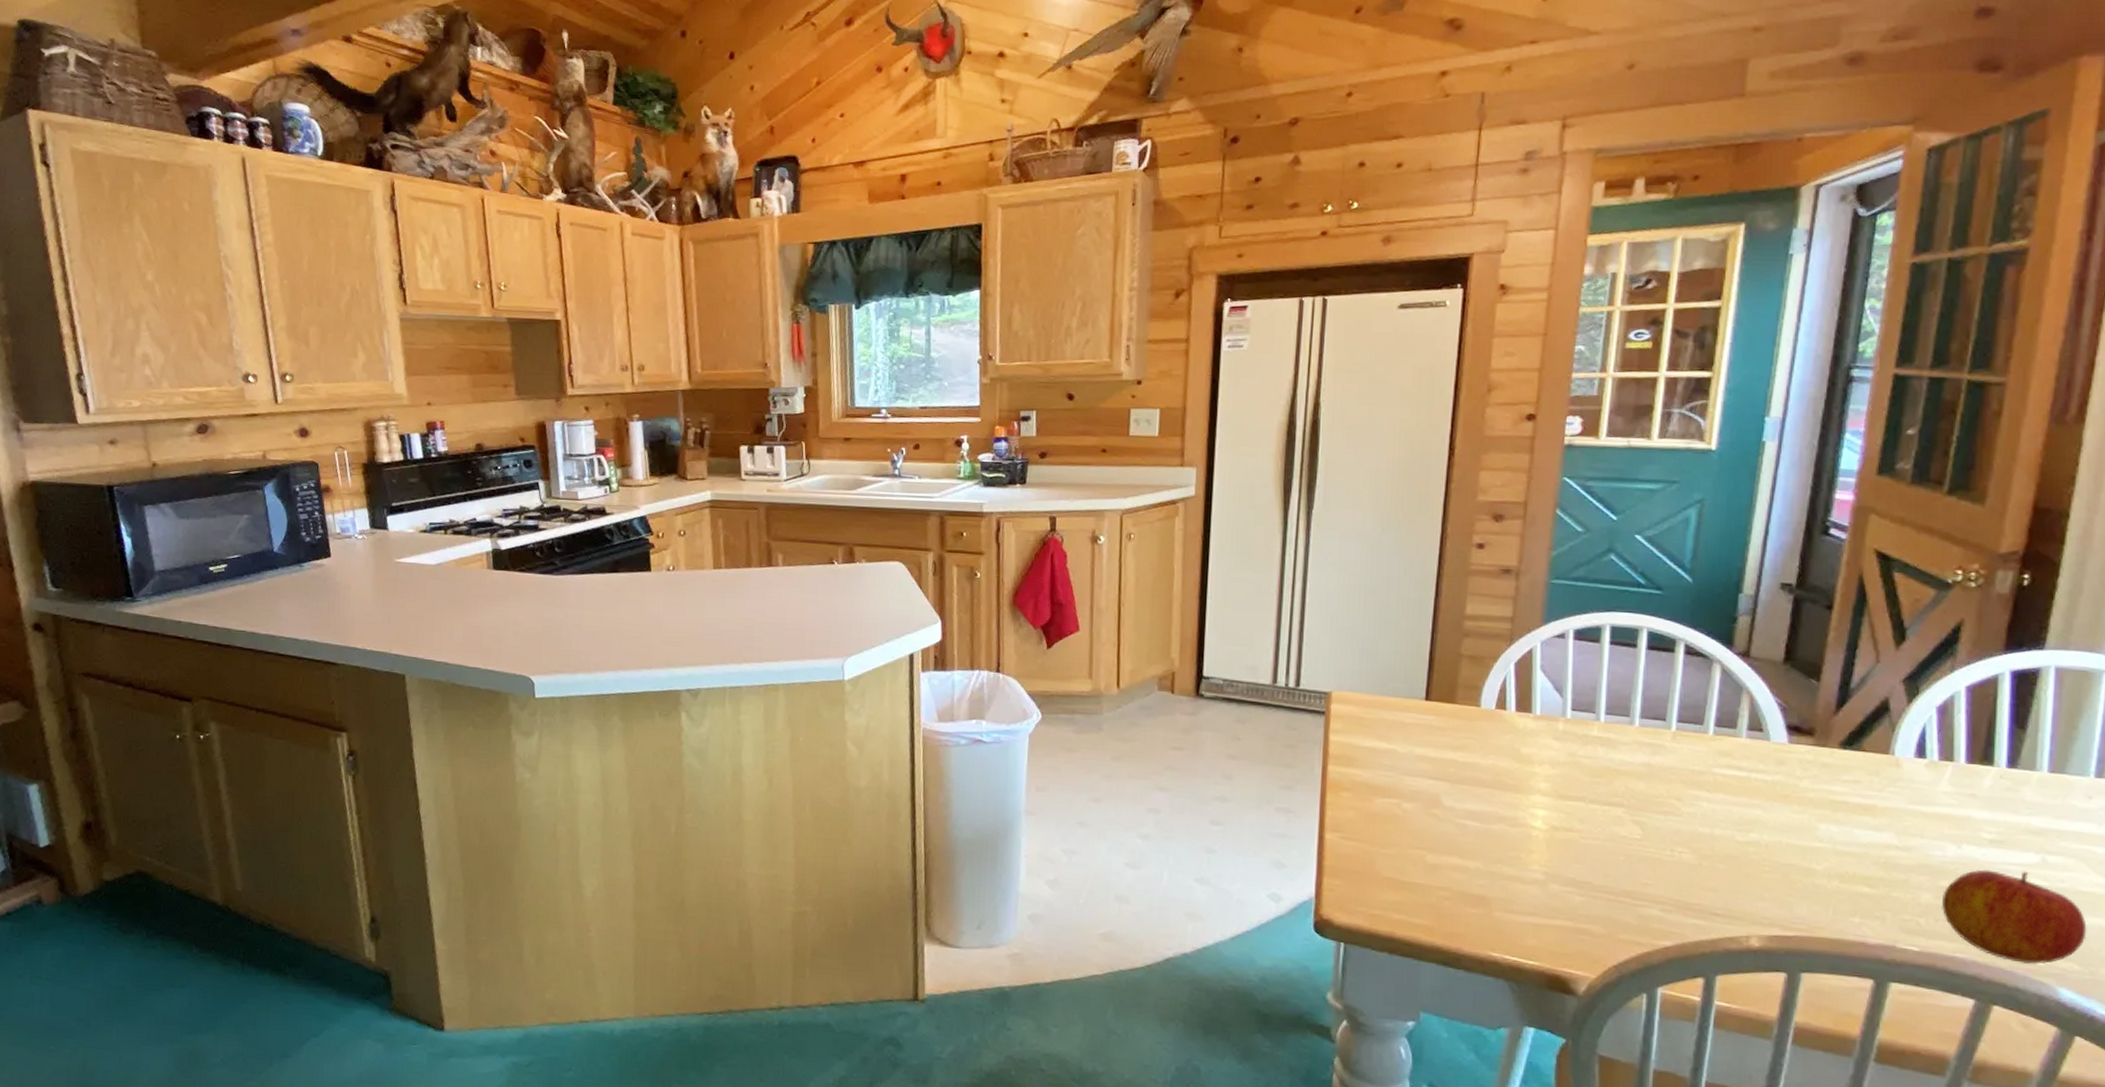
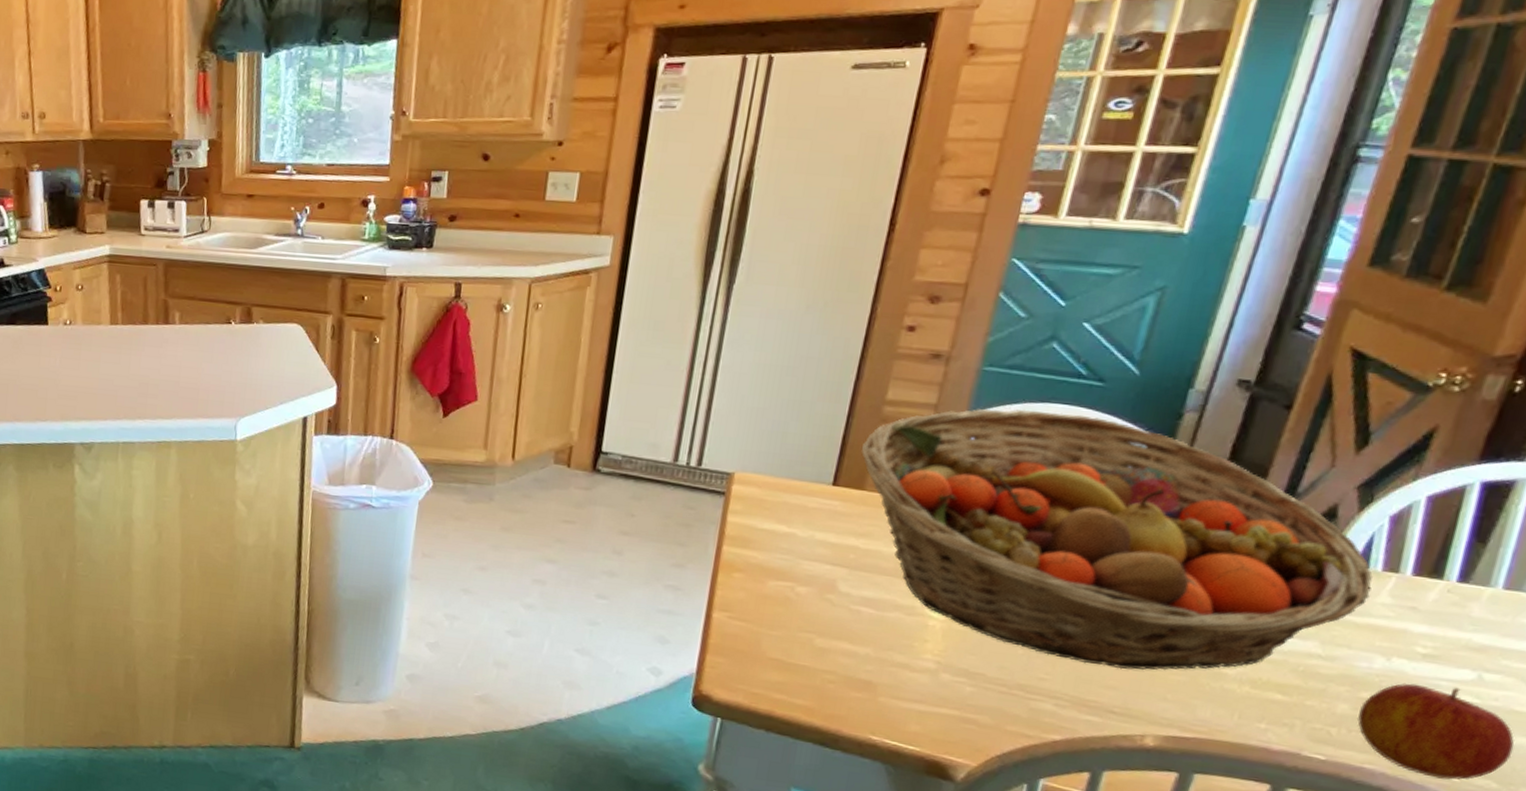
fruit basket: none [1448,619,1932,871] -> present [861,409,1373,671]

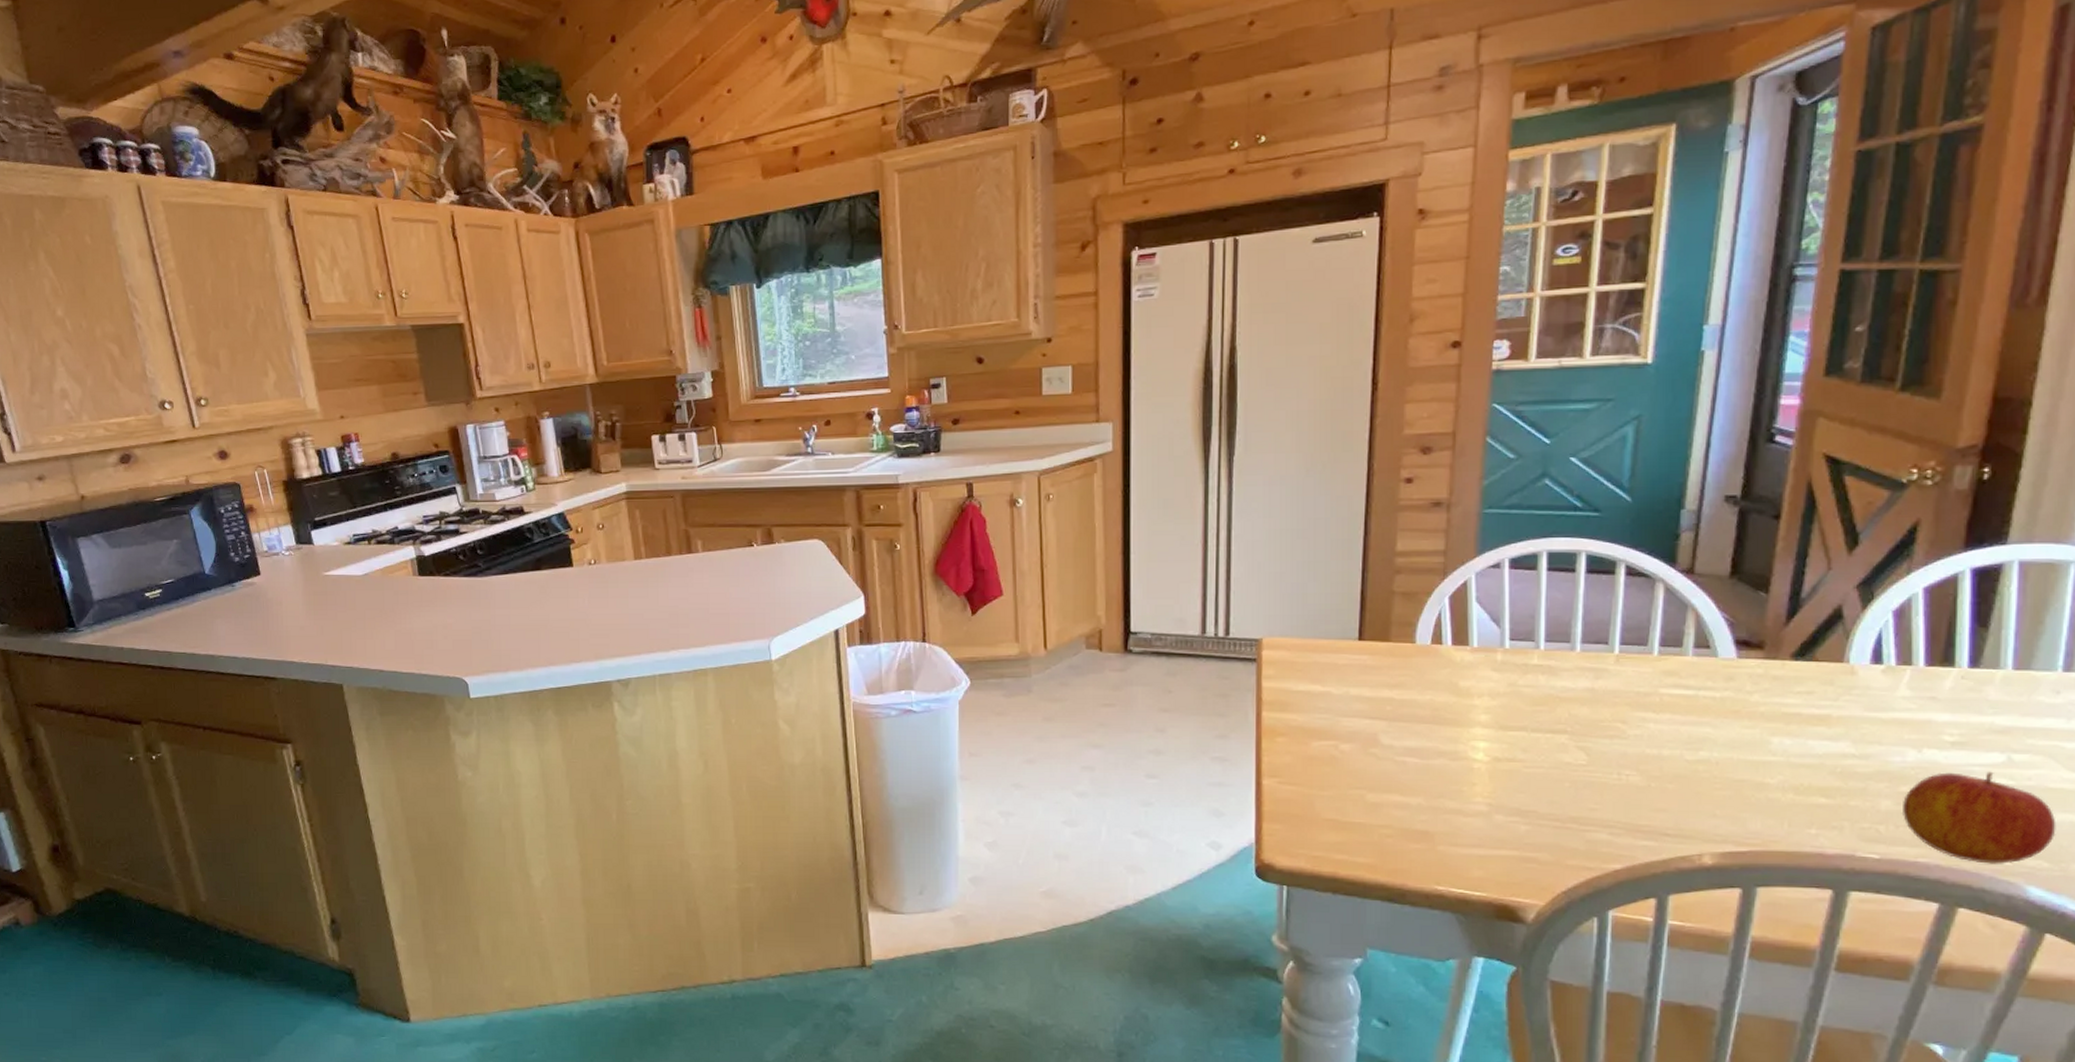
fruit basket: present [861,409,1373,671] -> none [1380,545,1889,791]

